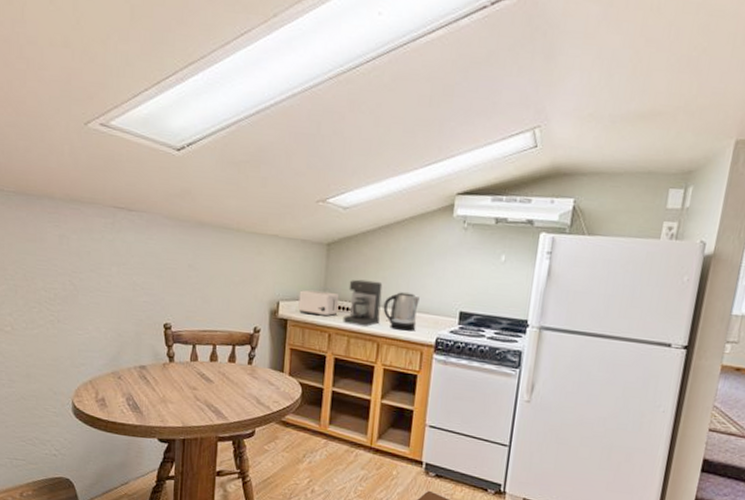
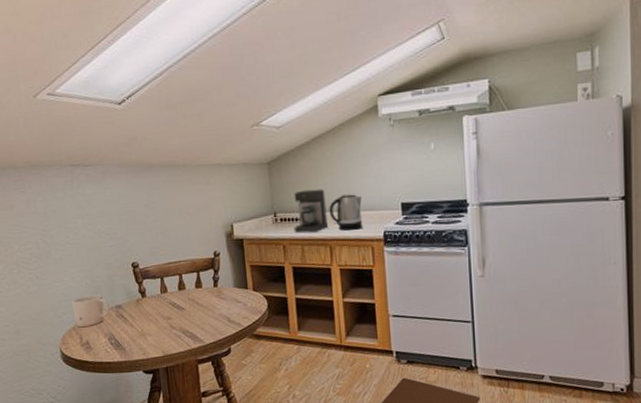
mug: none [92,349,133,383] -> present [71,294,110,328]
toaster: present [298,289,340,318] -> none [250,206,288,232]

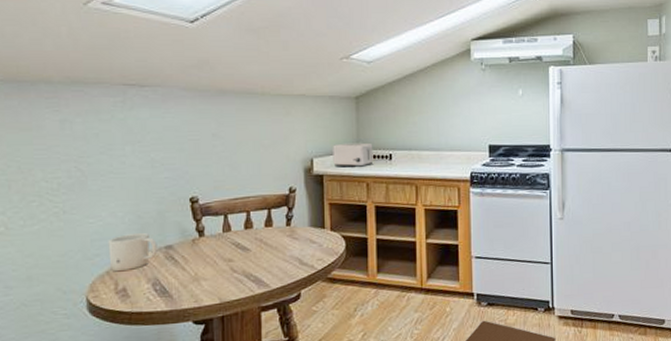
toaster: none [250,206,288,232] -> present [333,142,374,168]
coffee maker: present [294,189,328,234] -> none [379,127,415,172]
kettle: present [329,193,363,231] -> none [417,133,451,170]

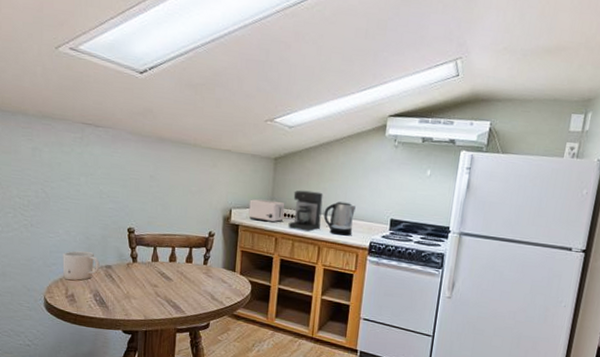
coffee maker: none [379,127,415,172] -> present [288,190,323,232]
kettle: none [417,133,451,170] -> present [323,201,356,236]

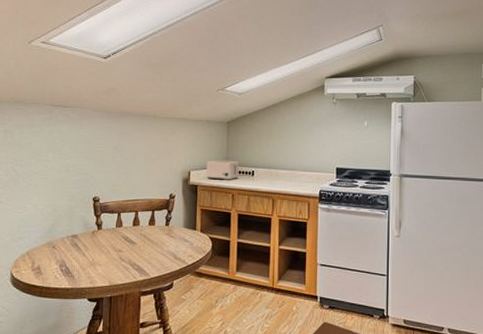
mug: present [62,250,100,281] -> none [29,222,66,253]
coffee maker: present [288,190,323,232] -> none [243,148,273,186]
kettle: present [323,201,356,236] -> none [275,155,304,187]

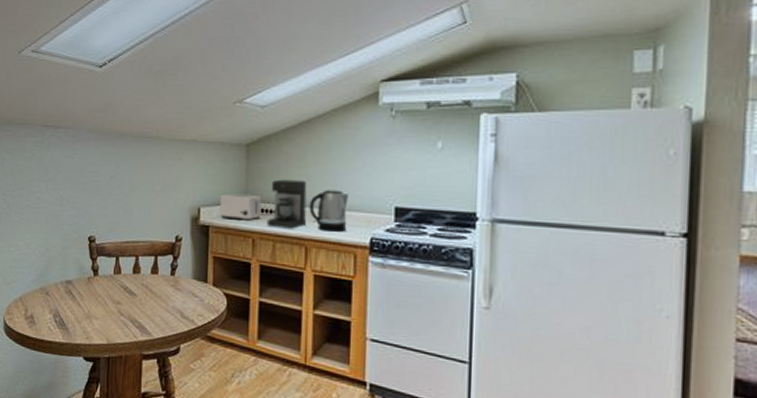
coffee maker: none [243,148,273,186] -> present [267,179,307,229]
kettle: none [275,155,304,187] -> present [309,188,348,232]

